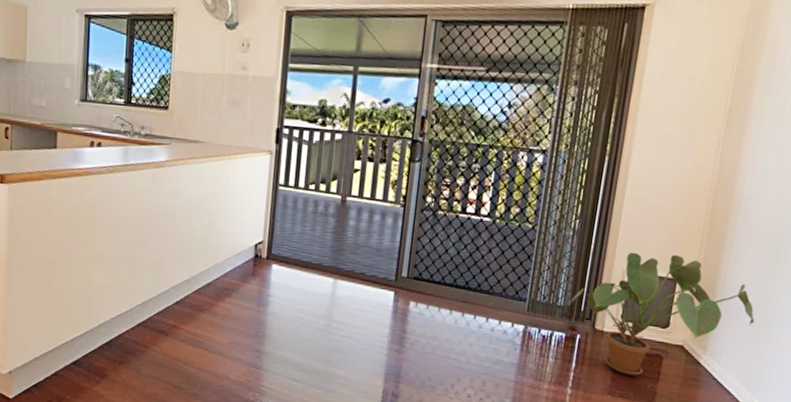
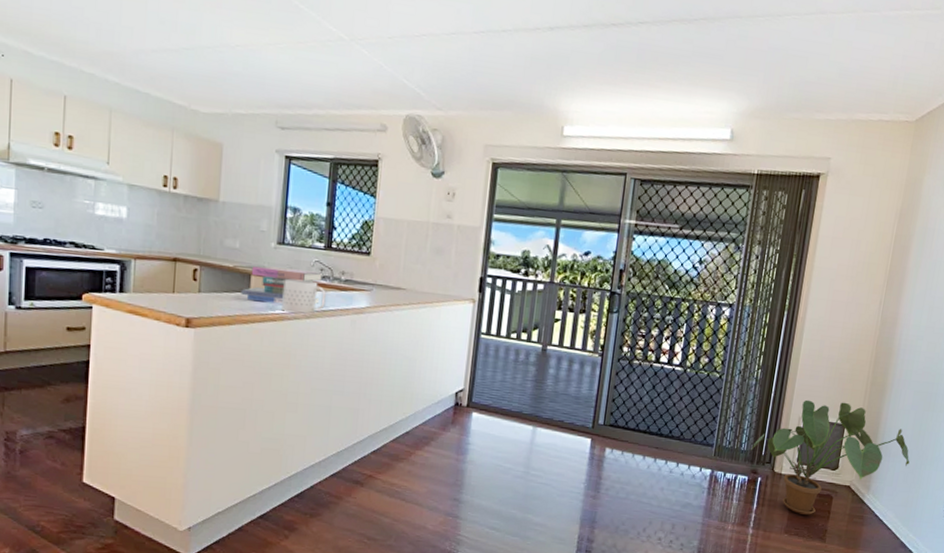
books: none [48,122,123,159] -> present [241,265,322,304]
mug: none [86,135,127,169] -> present [282,279,326,314]

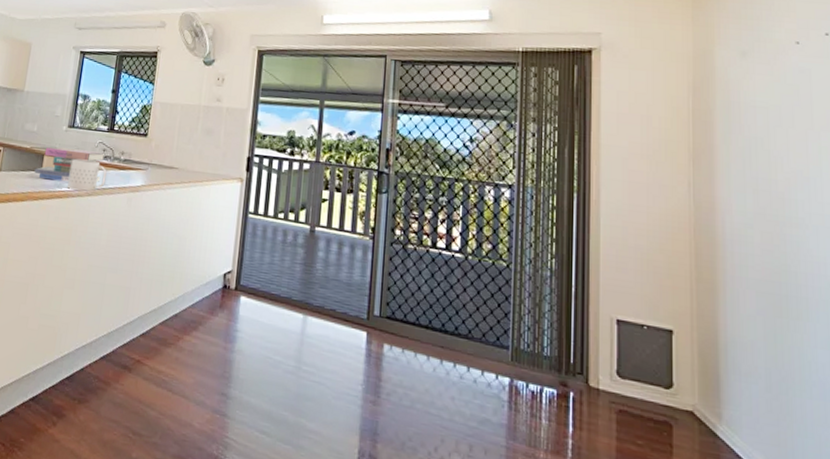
house plant: present [751,399,910,516] -> none [556,297,770,448]

